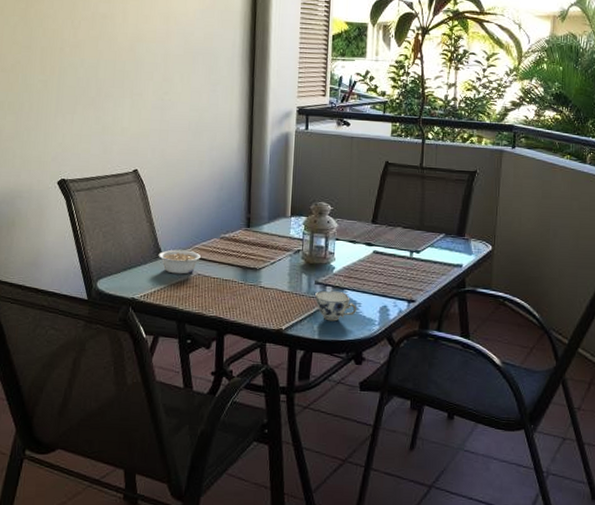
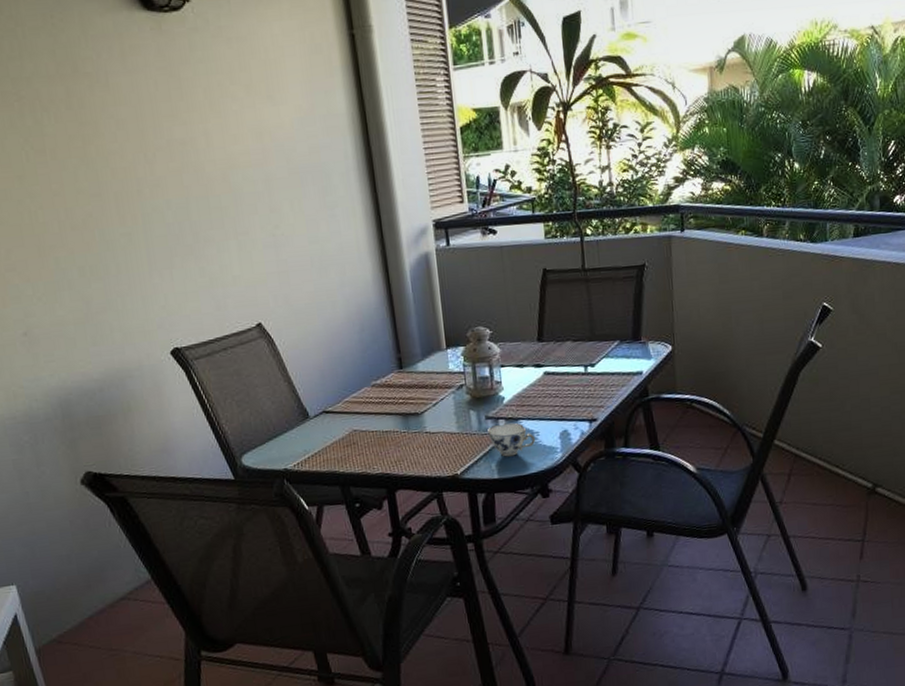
legume: present [158,249,201,274] -> none [304,405,353,435]

